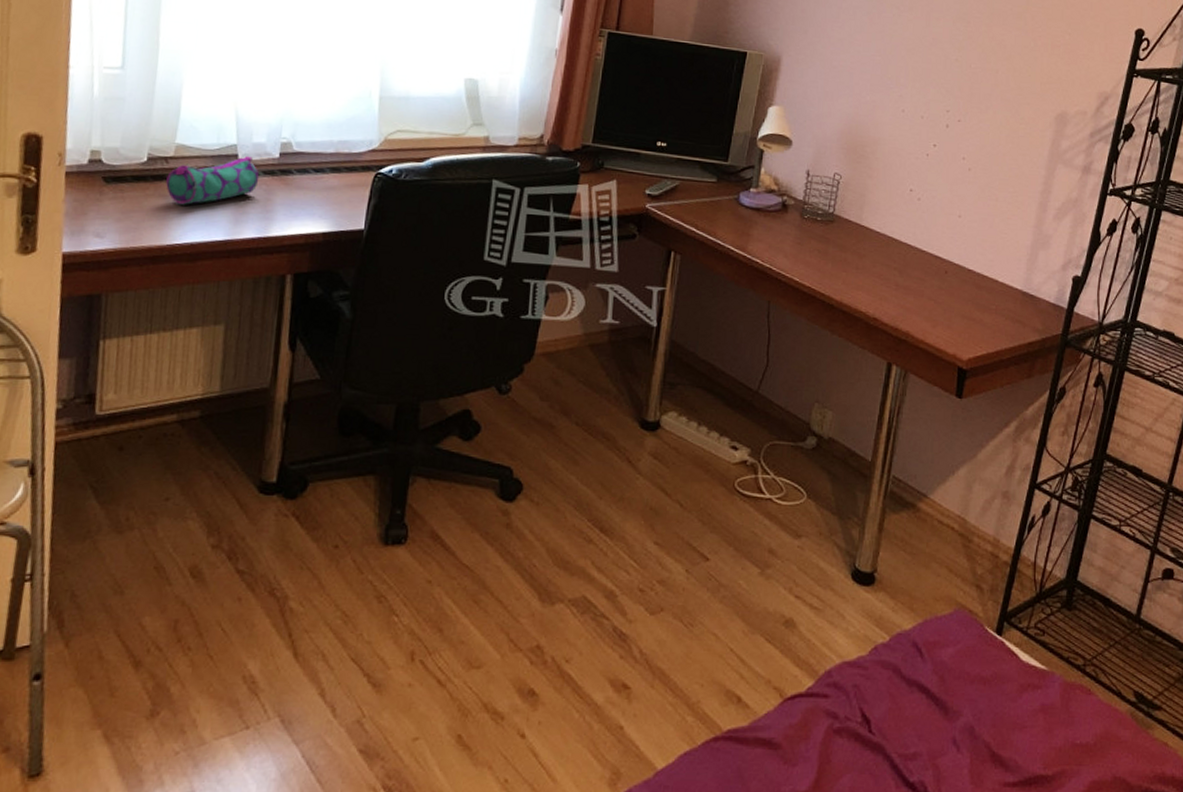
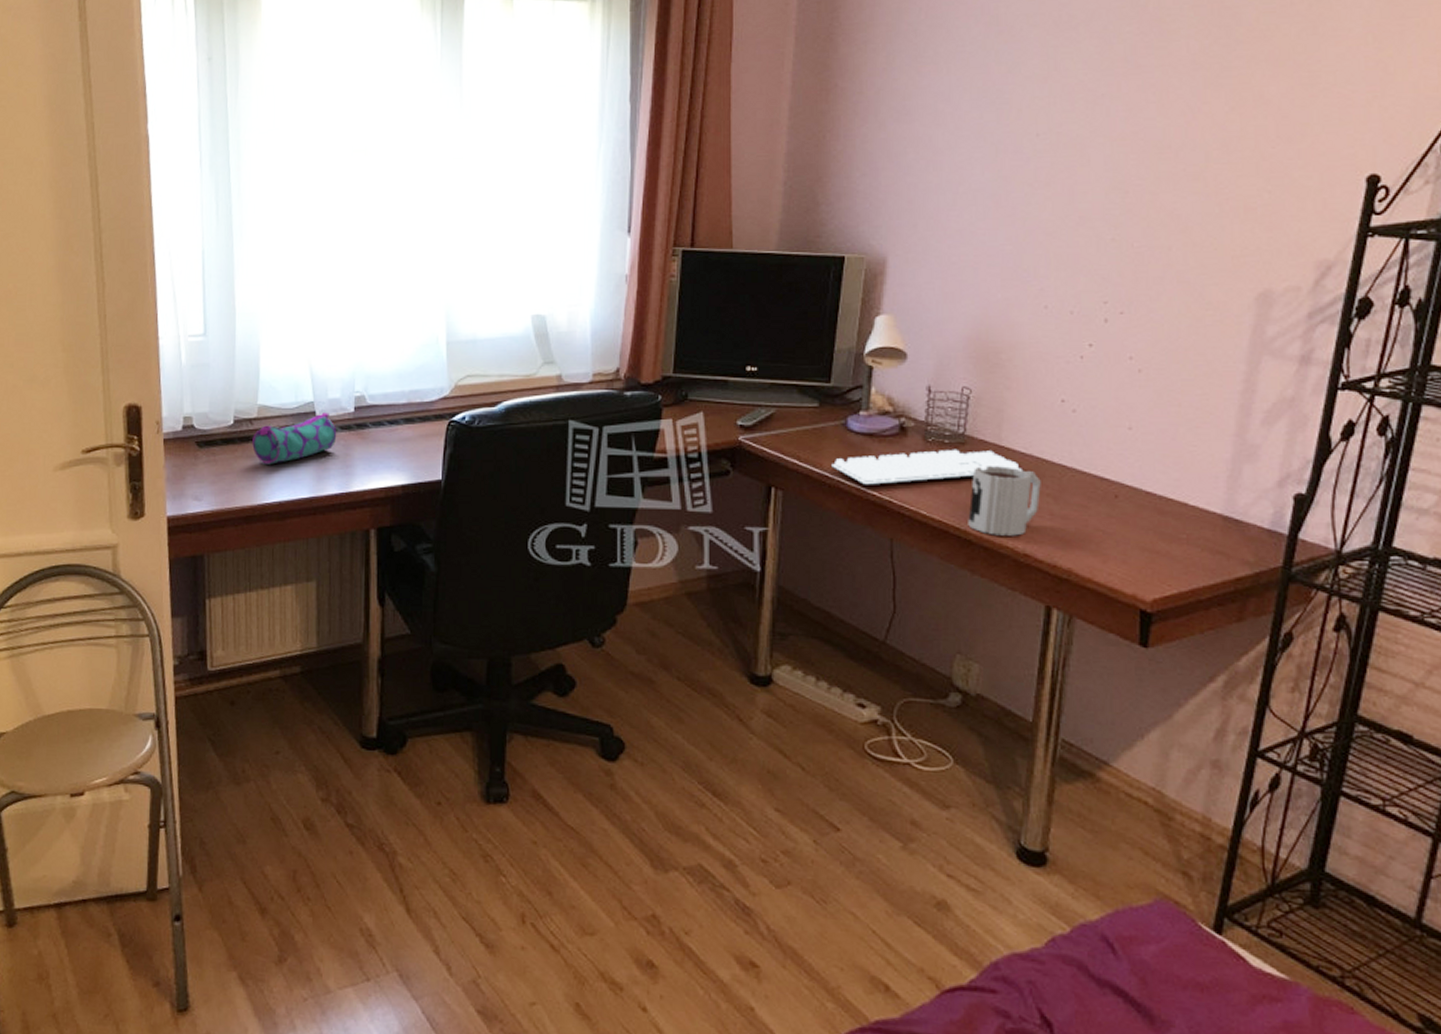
keyboard: none [724,225,876,255] -> present [832,449,1022,487]
mug: none [831,241,890,302] -> present [968,465,1041,536]

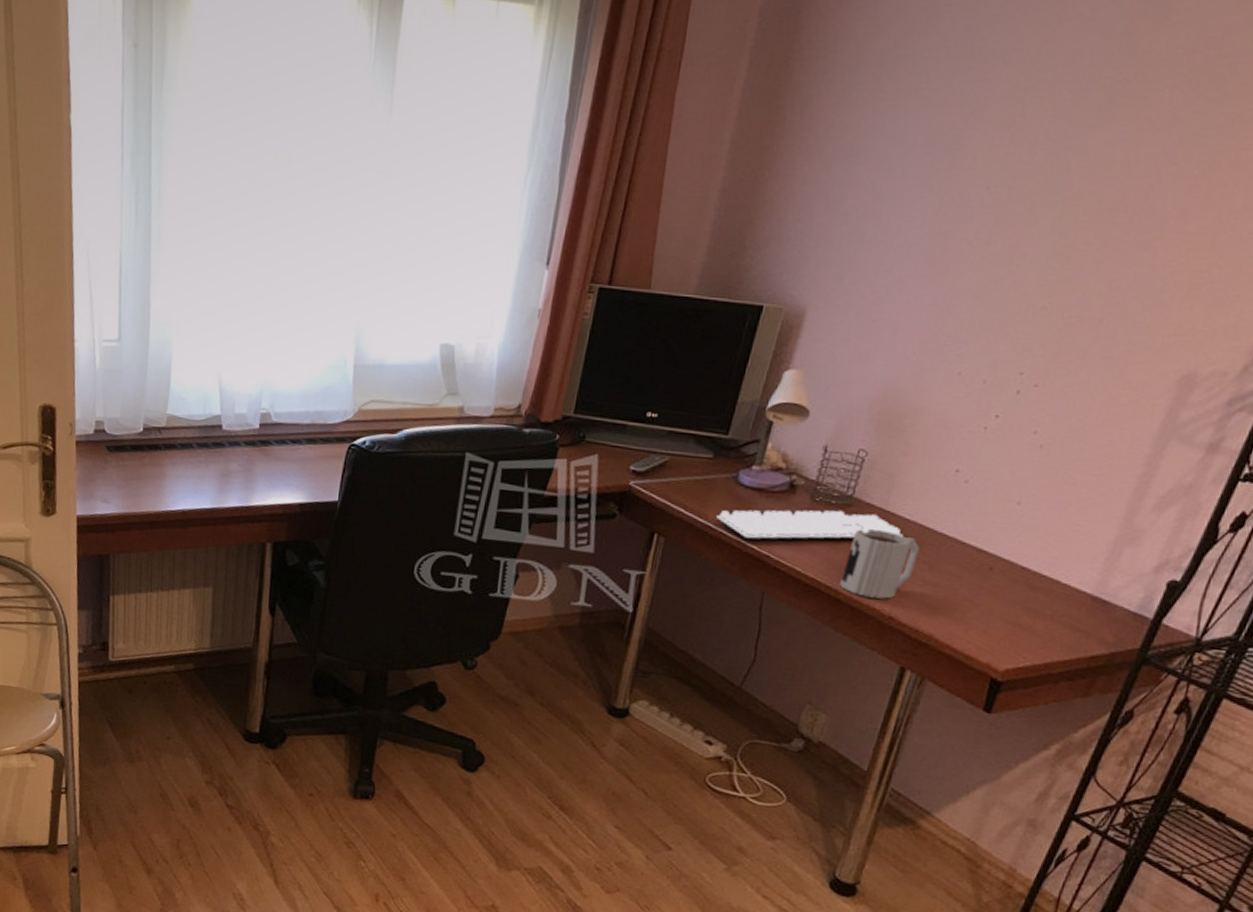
pencil case: present [252,413,337,465] -> none [160,427,241,474]

